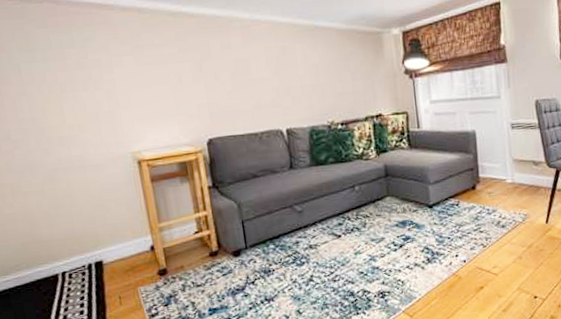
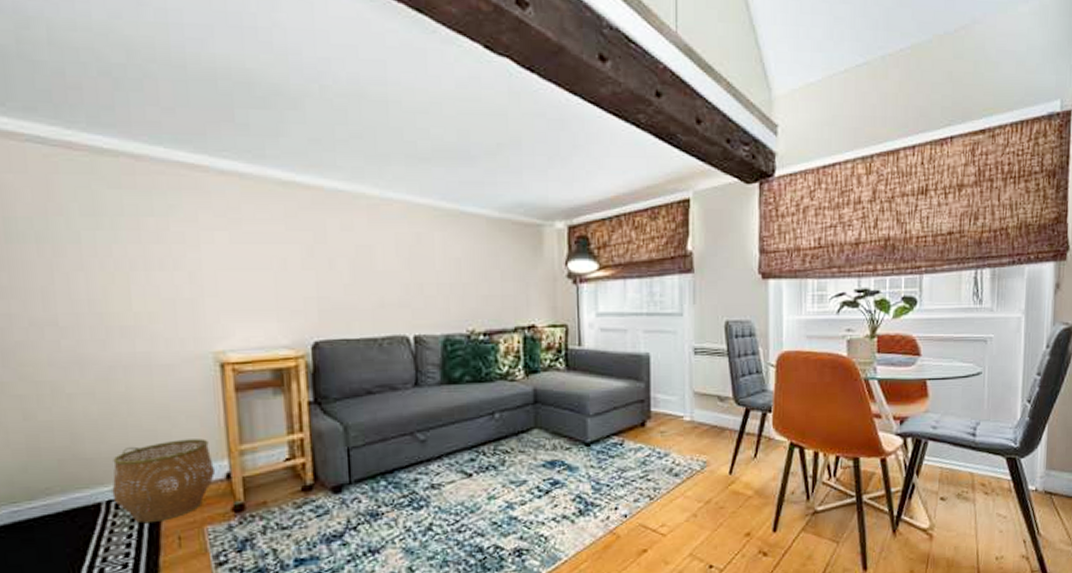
basket: none [63,220,142,289] -> present [112,439,216,524]

